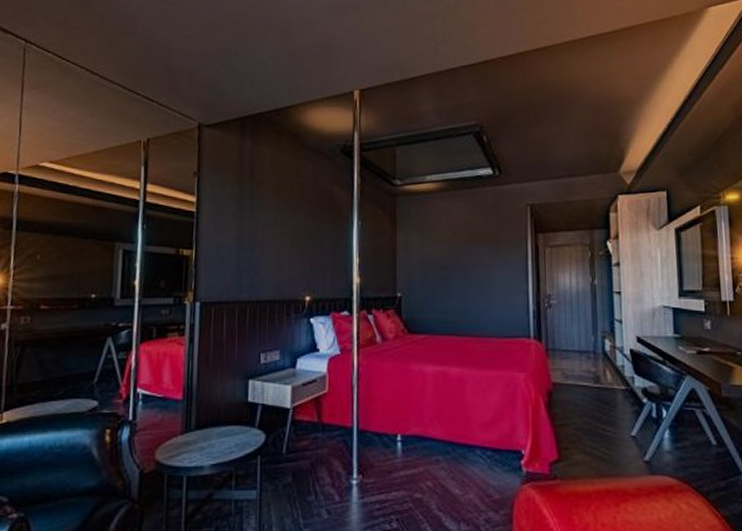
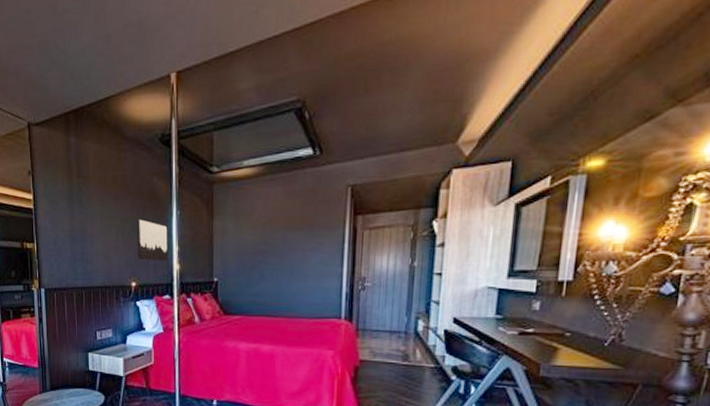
wall art: none [313,227,348,274] -> present [137,218,168,261]

